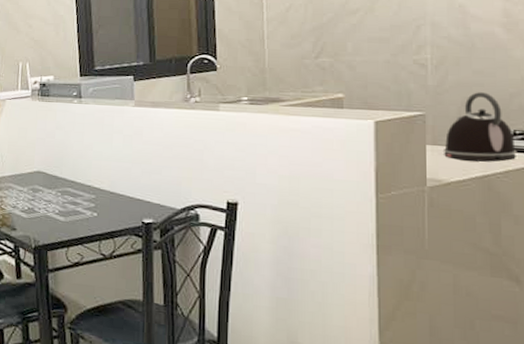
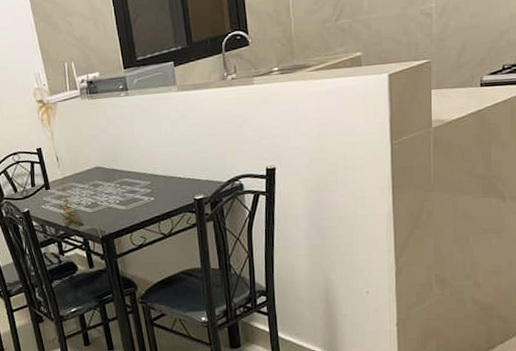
kettle: present [444,92,517,162] -> none [446,33,505,100]

